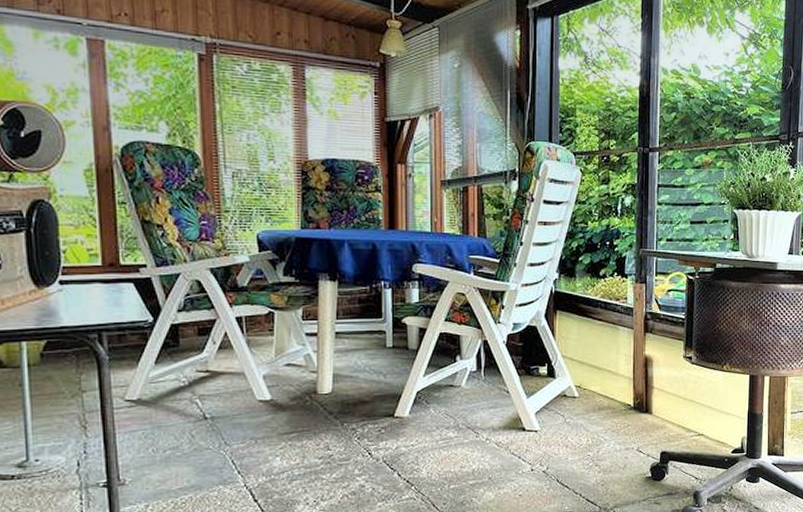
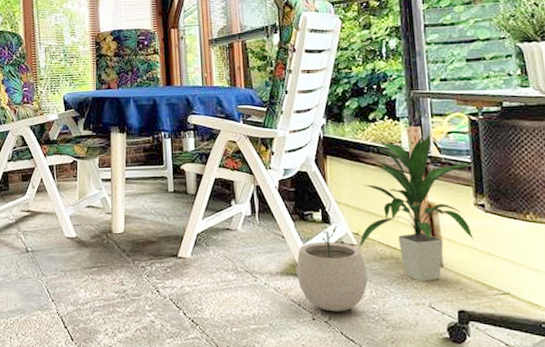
plant pot: none [519,377,585,462] -> present [296,223,368,312]
indoor plant: none [579,290,684,428] -> present [358,133,474,282]

